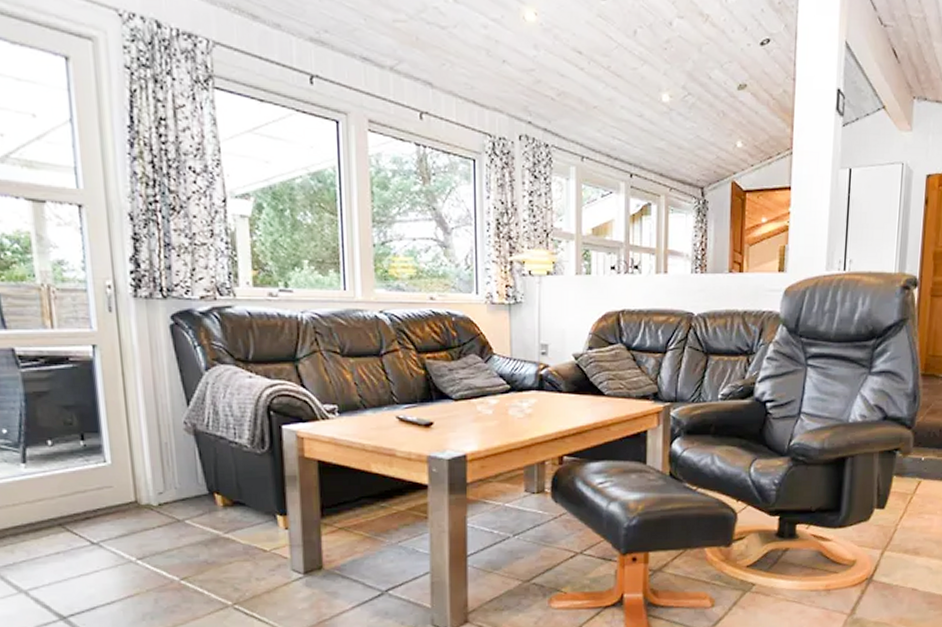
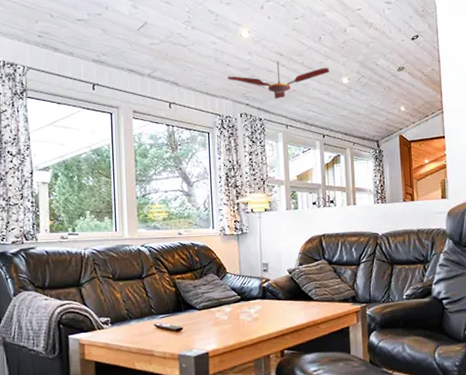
ceiling fan: none [502,61,645,119] -> present [227,61,330,100]

